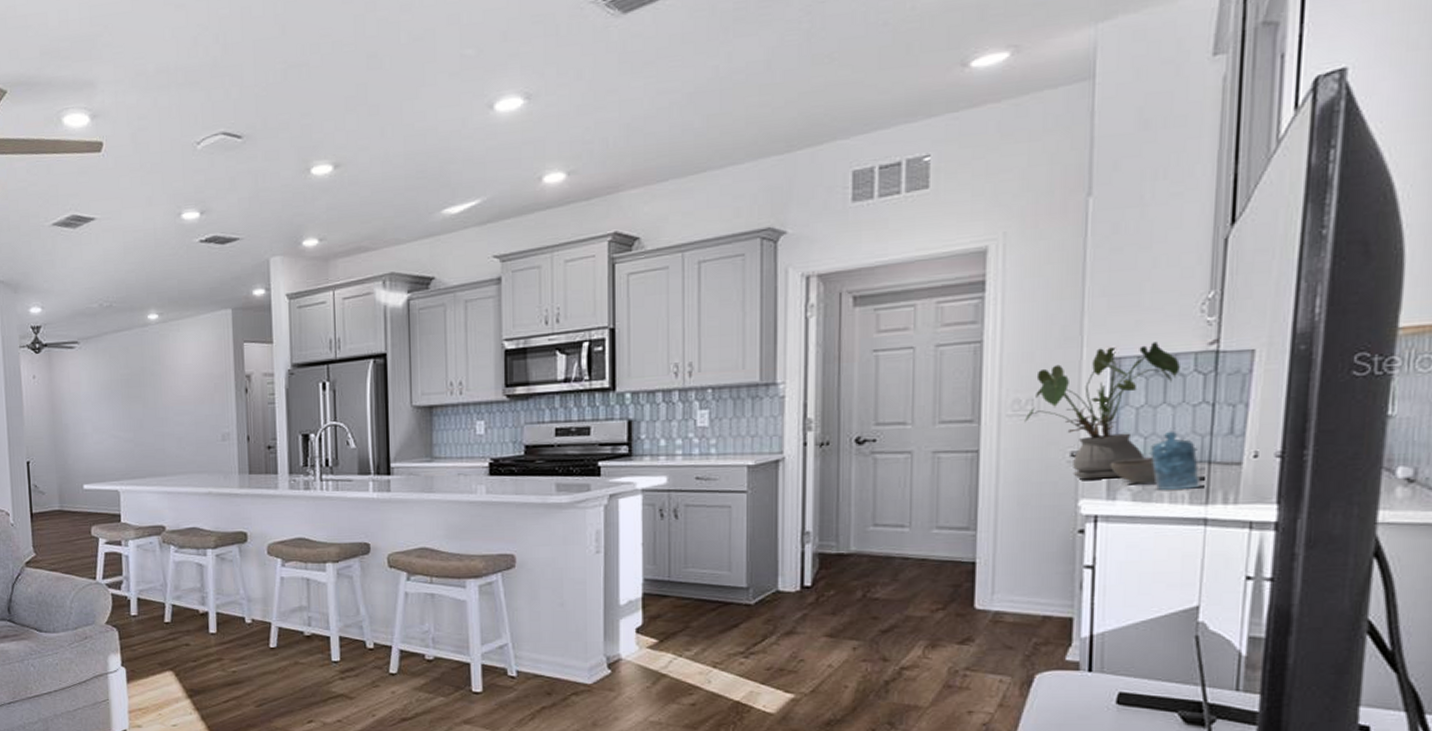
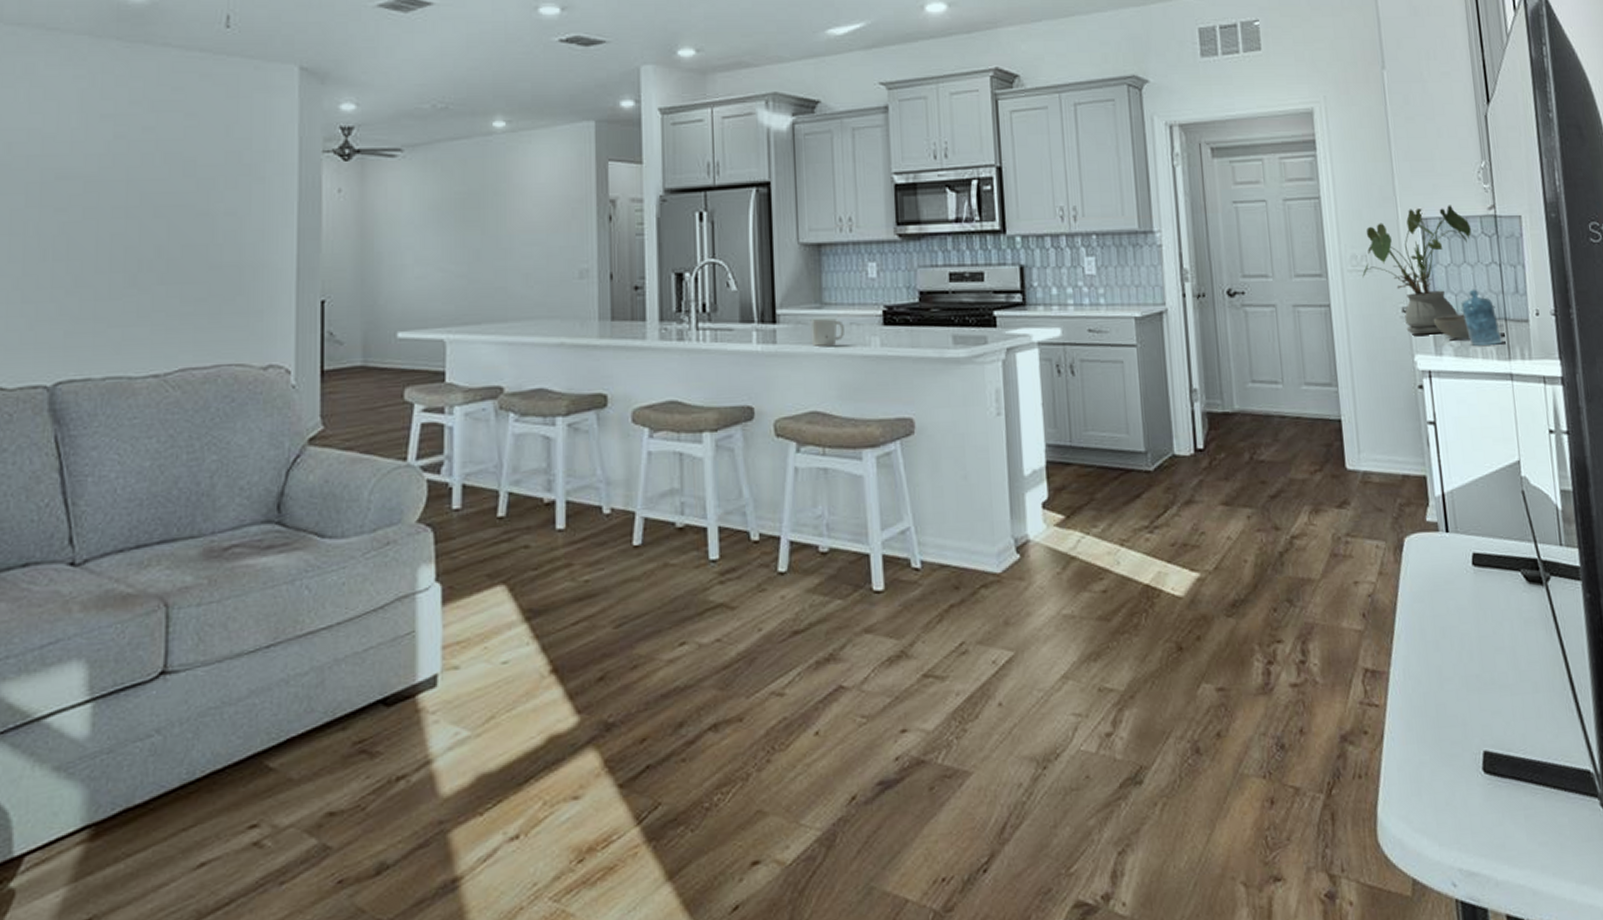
mug: none [421,470,452,494] -> present [810,318,844,346]

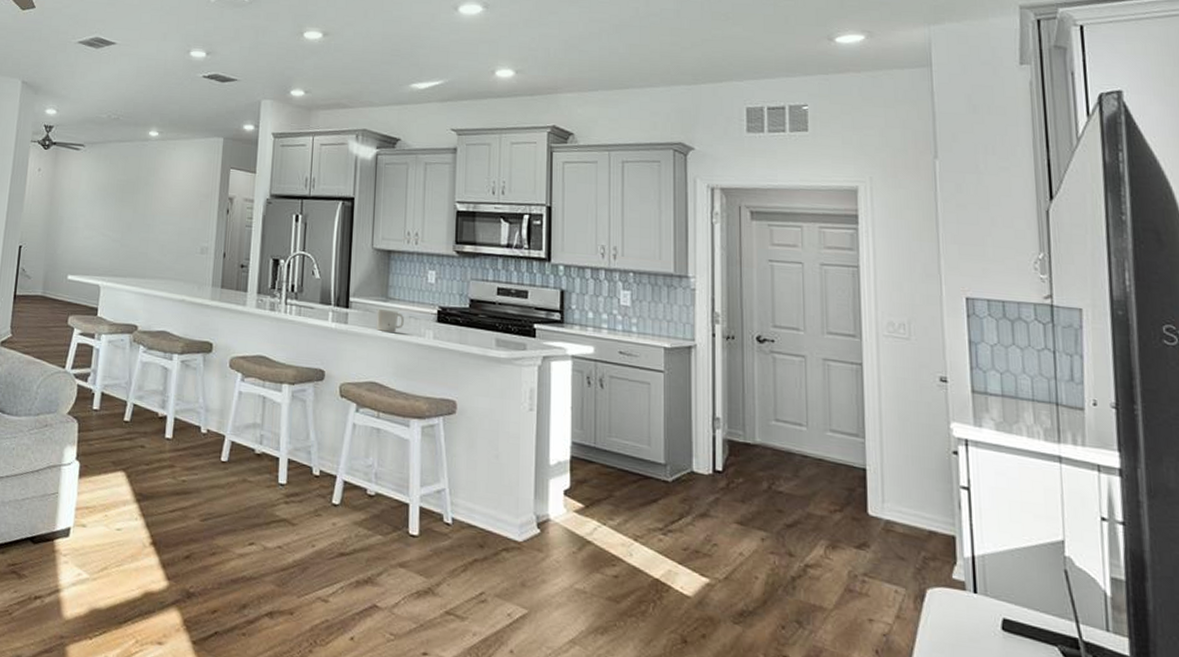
house plant: present [1362,205,1471,335] -> none [899,288,1023,407]
bowl: present [1433,314,1470,339] -> none [974,390,1015,416]
canister: present [1460,289,1503,346] -> none [1005,370,1053,427]

